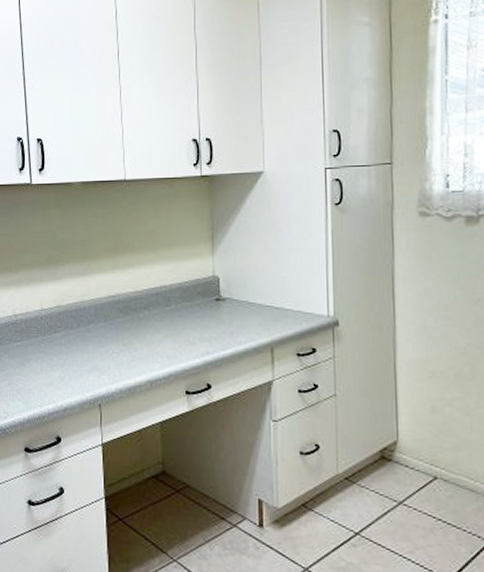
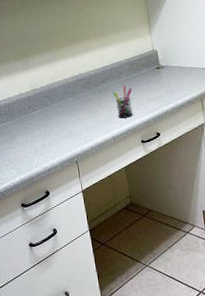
pen holder: none [155,316,181,359] -> present [112,85,133,119]

